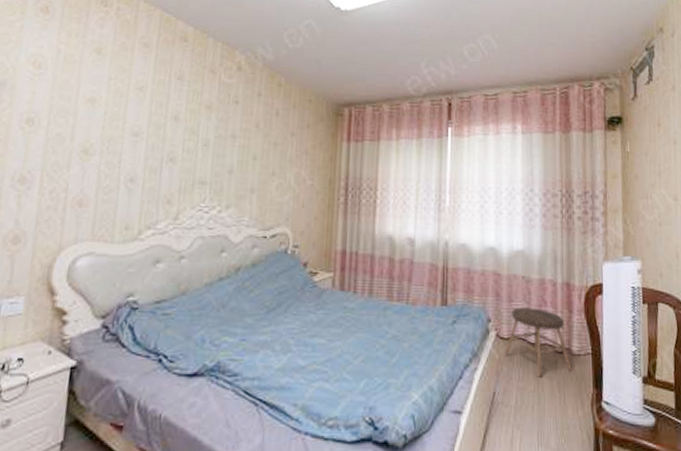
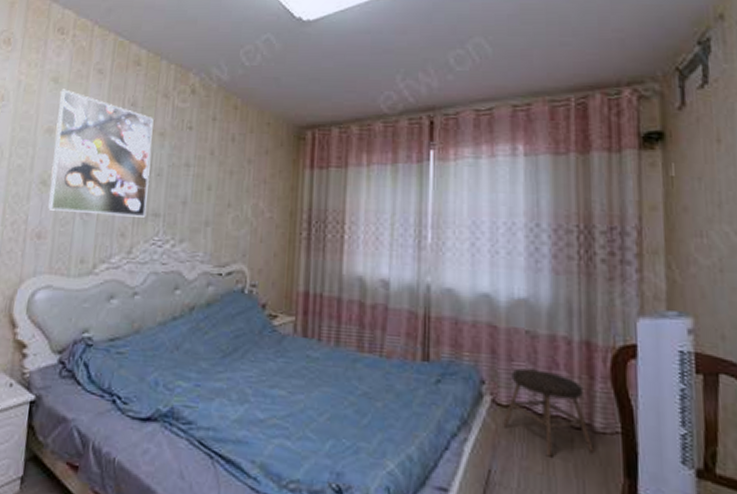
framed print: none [90,60,201,185] -> present [48,89,154,217]

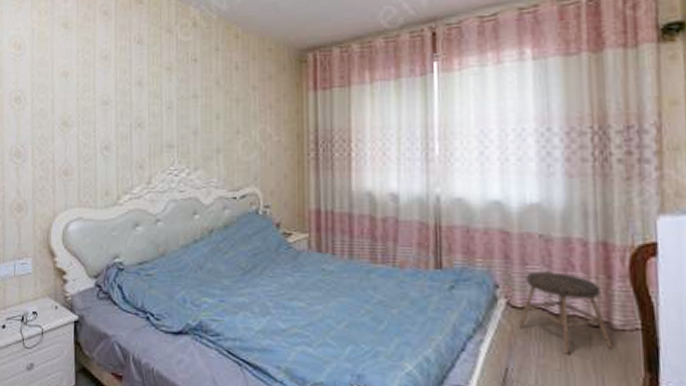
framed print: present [48,89,154,217] -> none [70,33,161,150]

